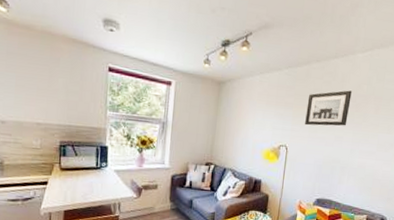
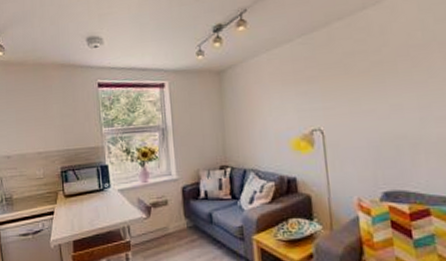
wall art: present [305,90,352,126] -> none [337,43,404,99]

